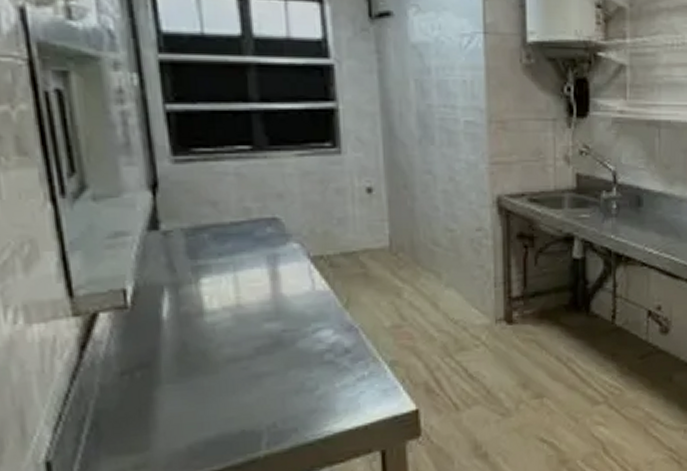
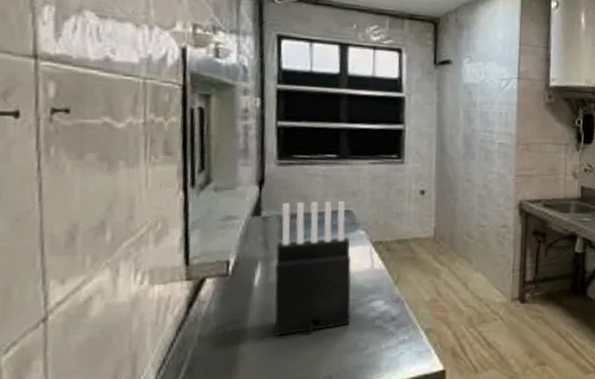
knife block: none [184,205,293,379] -> present [274,200,352,336]

